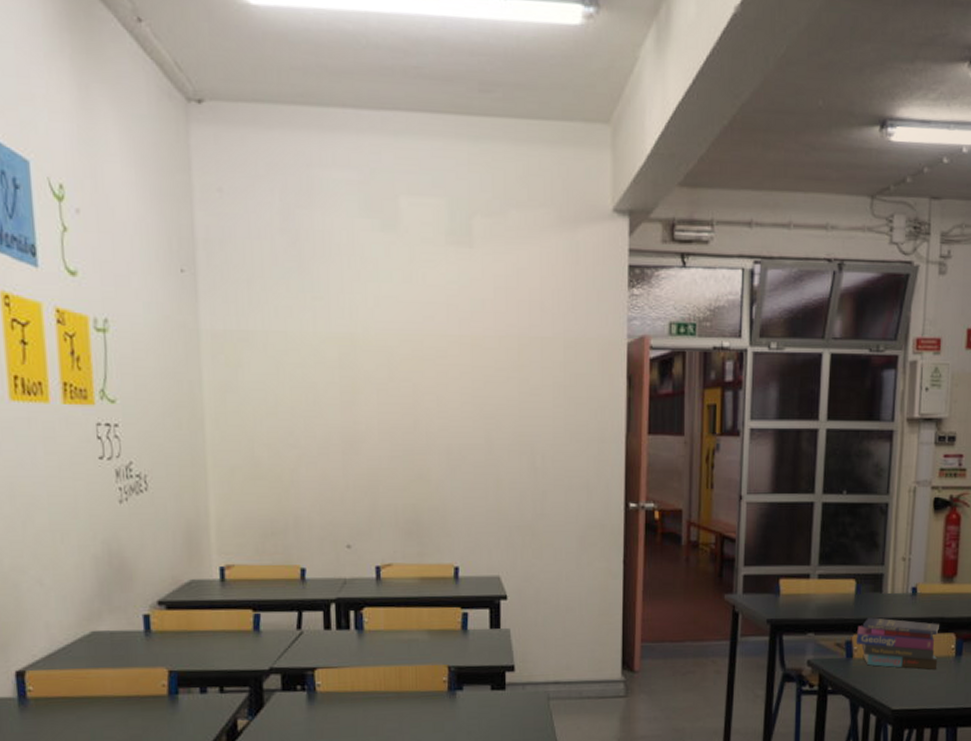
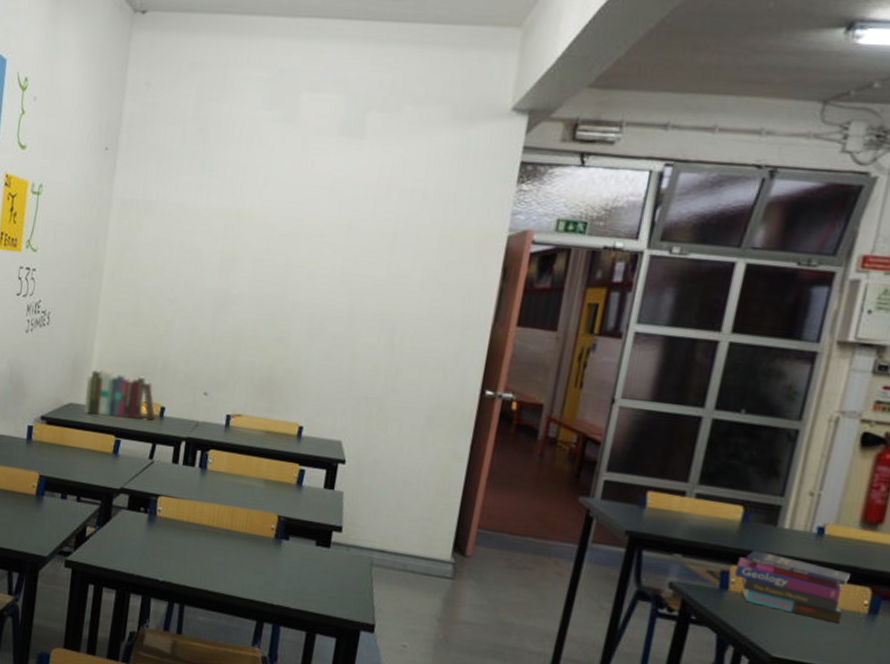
books: none [207,536,295,591] -> present [84,369,155,421]

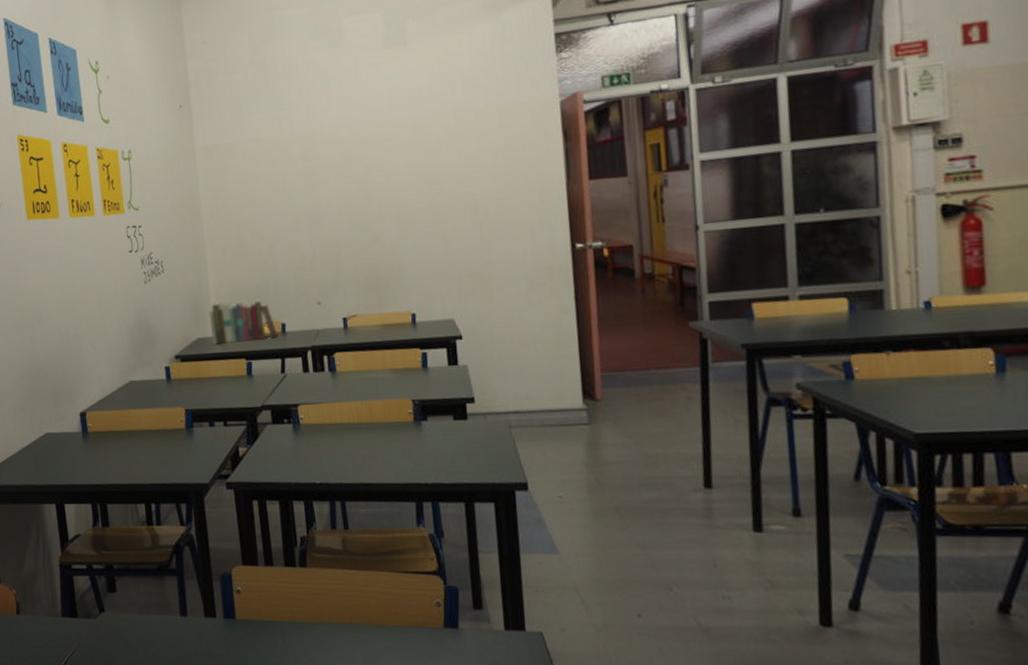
books: present [734,550,850,625] -> none [856,336,972,390]

